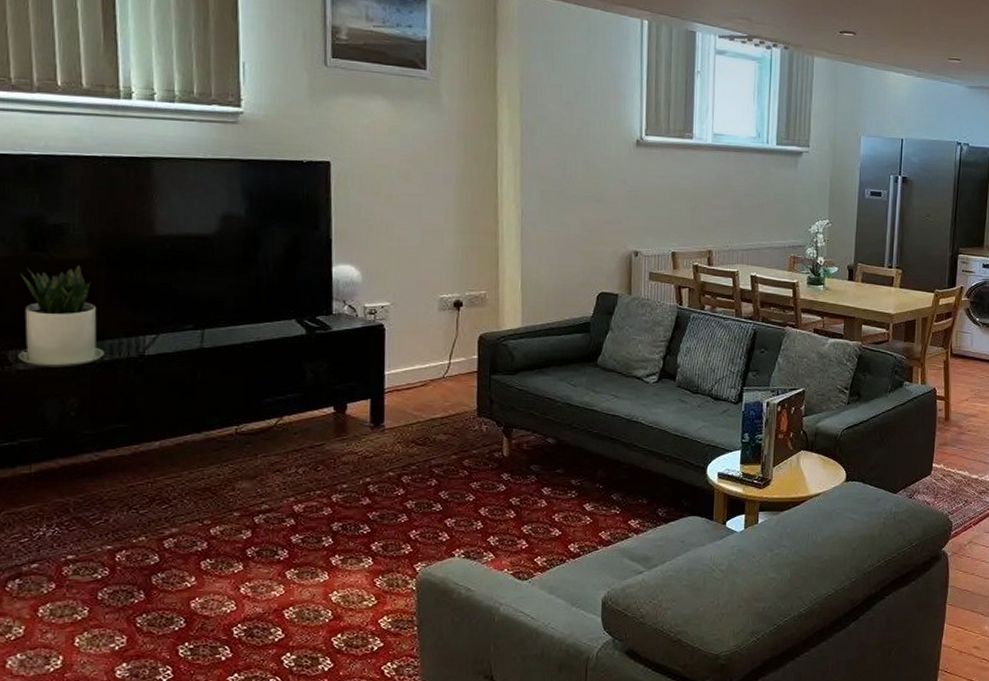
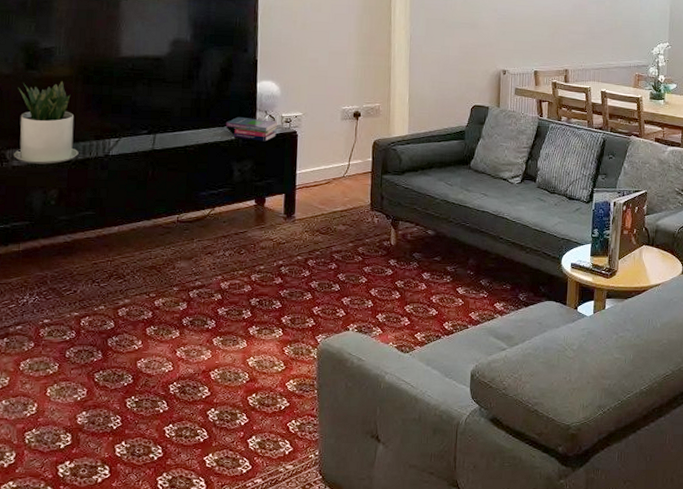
books: none [293,307,360,337] -> present [225,116,278,142]

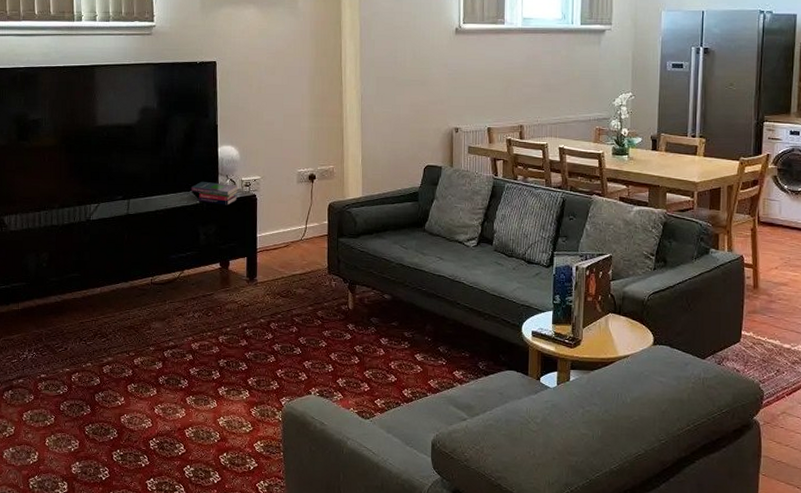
planter: present [14,81,79,164] -> none [11,150,65,229]

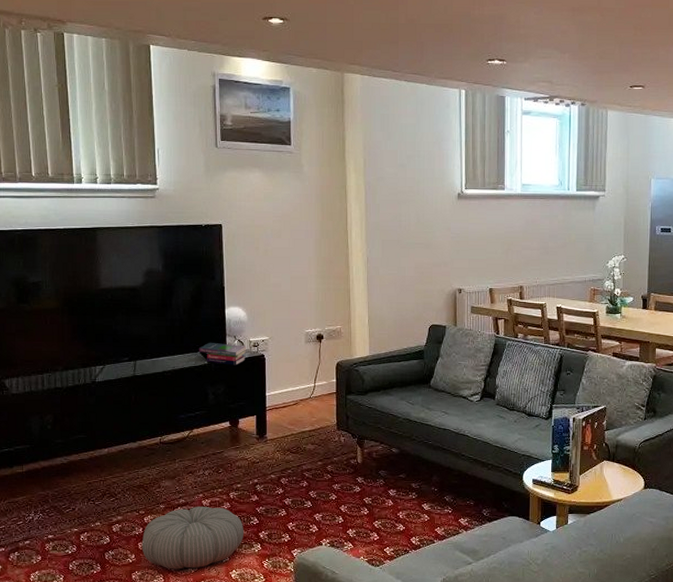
pouf: none [131,350,232,414] -> present [141,507,243,570]

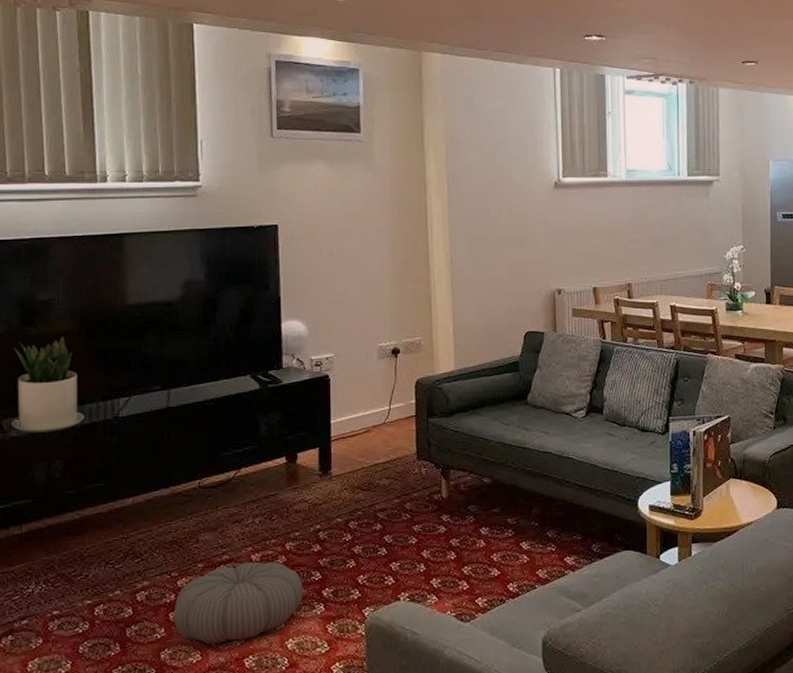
planter: none [12,313,69,392] -> present [12,337,85,433]
books: present [198,342,247,365] -> none [248,363,307,390]

